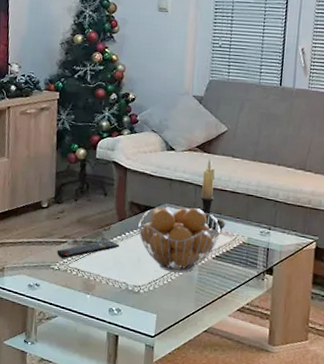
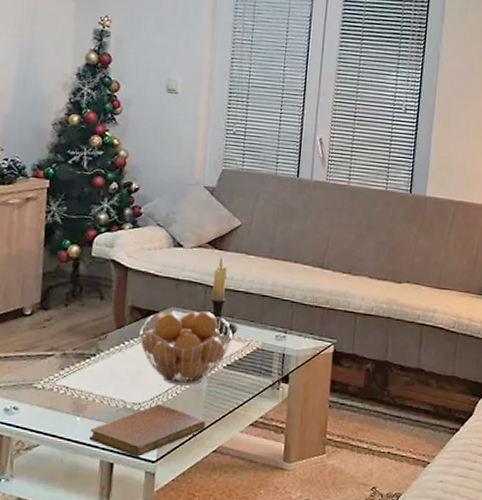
remote control: present [56,240,119,259] -> none [41,351,117,375]
notebook: none [98,287,198,333] -> present [89,404,206,458]

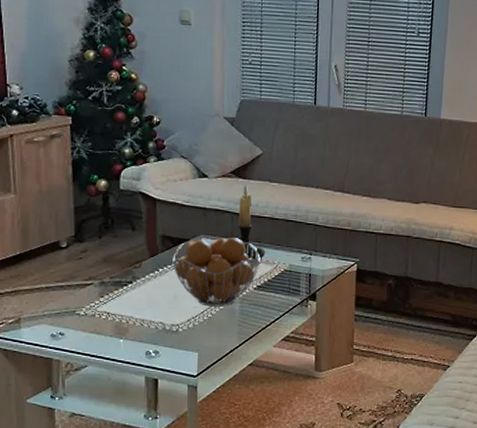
notebook: present [89,404,206,458] -> none [134,325,241,374]

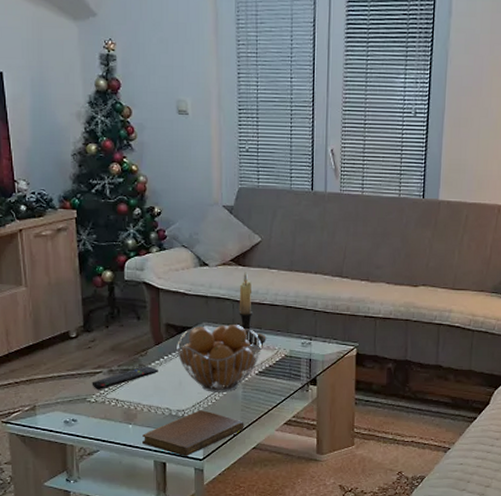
remote control: none [81,278,153,302] -> present [92,366,158,390]
notebook: none [134,325,241,374] -> present [142,410,244,457]

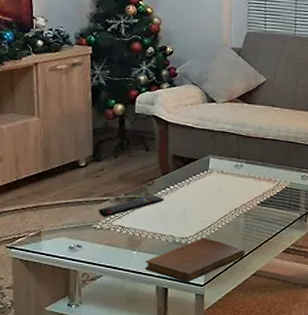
fruit basket: present [175,325,262,393] -> none [181,157,264,221]
candle holder: present [235,271,267,348] -> none [239,108,269,180]

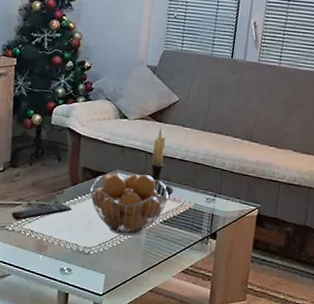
notebook: present [145,238,245,283] -> none [50,249,144,291]
fruit basket: none [181,157,264,221] -> present [89,173,169,236]
candle holder: none [239,108,269,180] -> present [146,126,174,198]

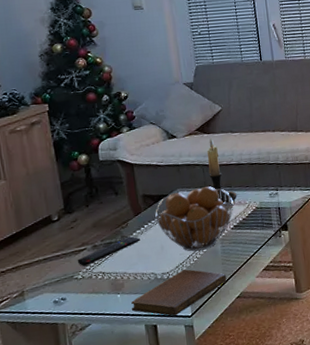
notebook: none [50,249,144,291] -> present [131,269,227,317]

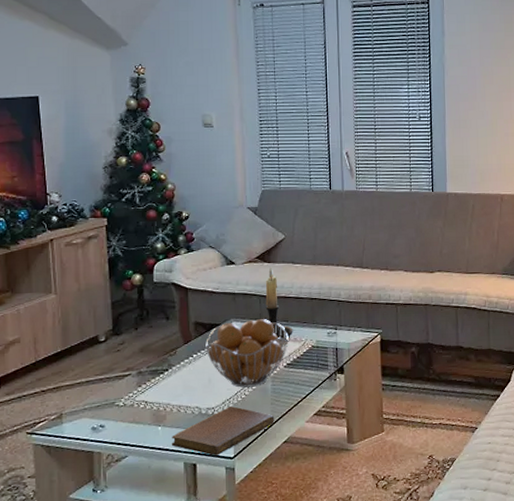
remote control: present [77,236,140,266] -> none [120,365,187,393]

